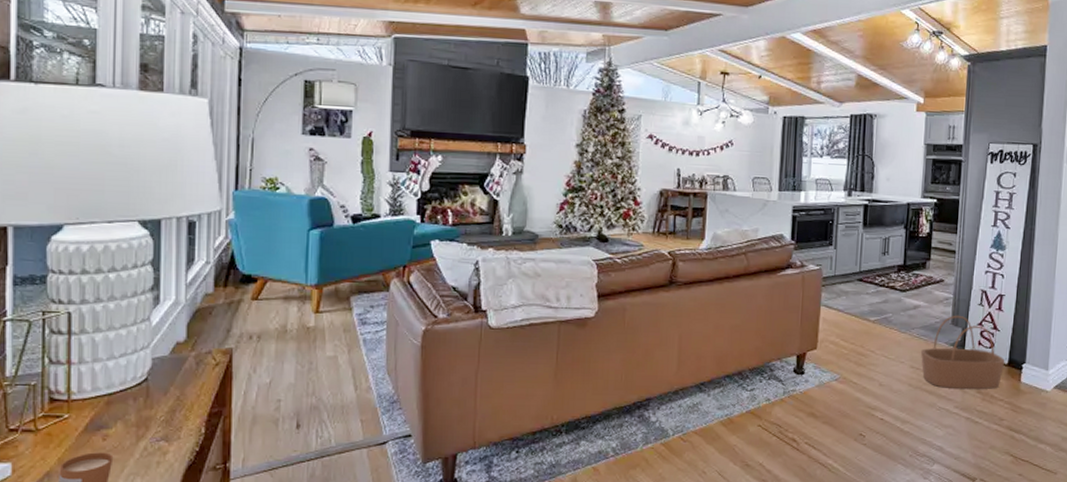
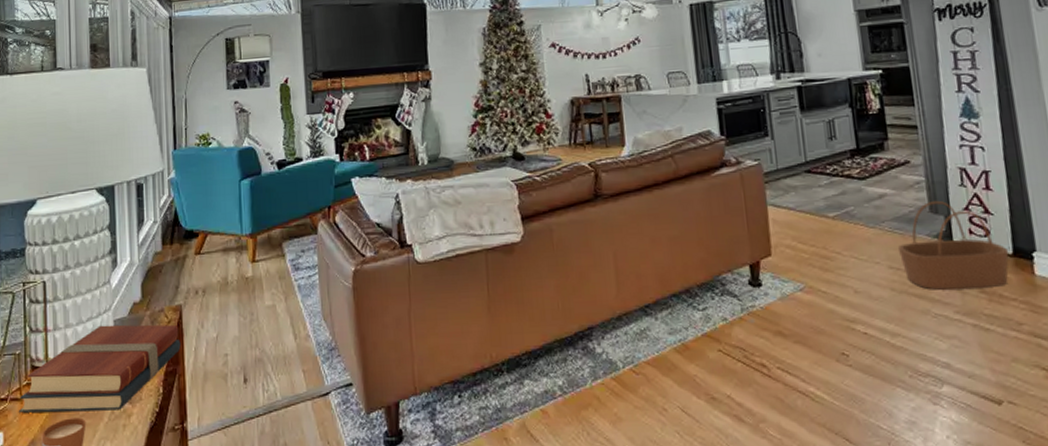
books: none [31,362,229,447] -> present [18,324,181,413]

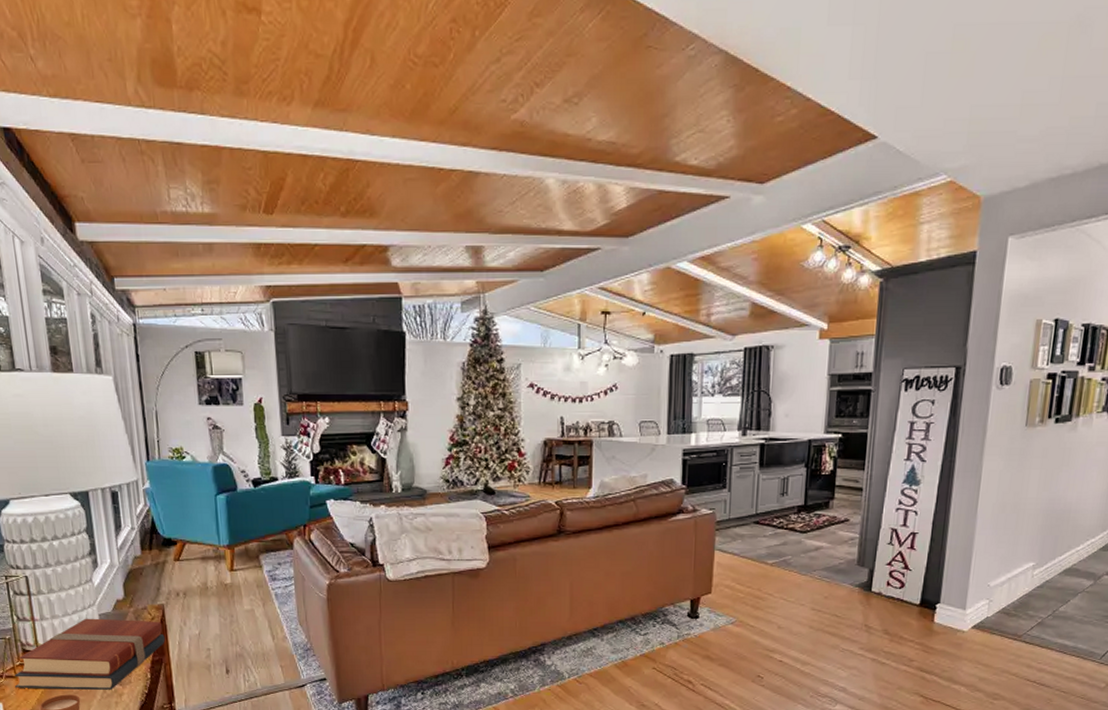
basket: present [897,200,1009,290] -> none [822,555,917,630]

